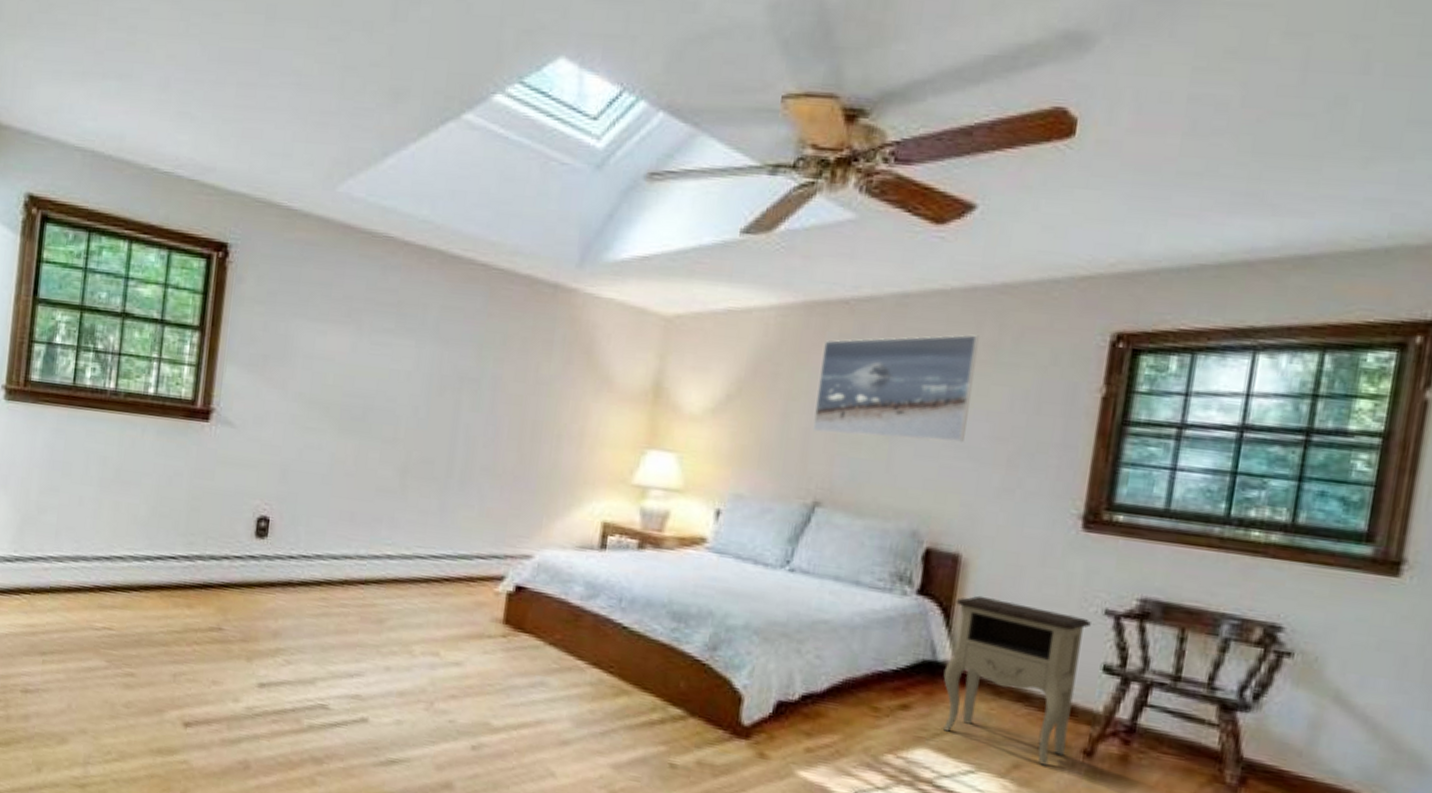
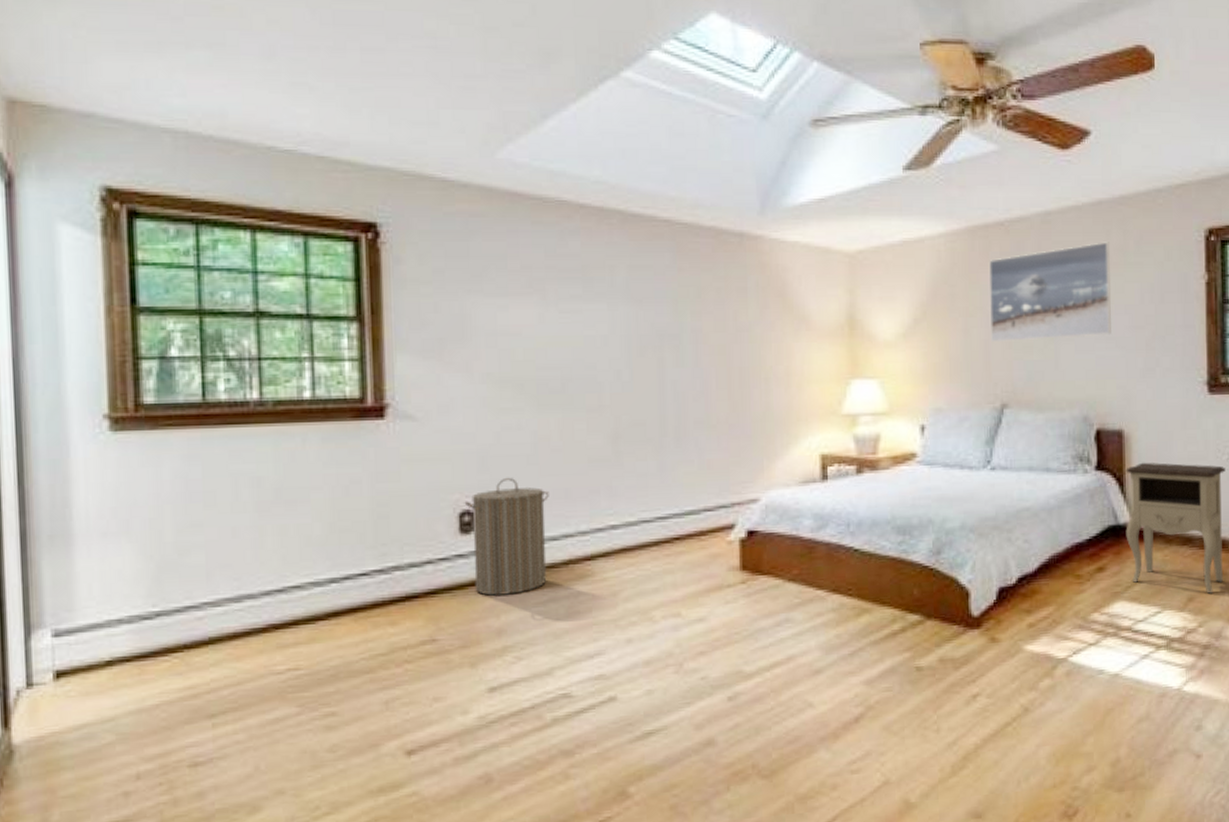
laundry hamper: none [260,492,337,602] -> present [465,477,549,597]

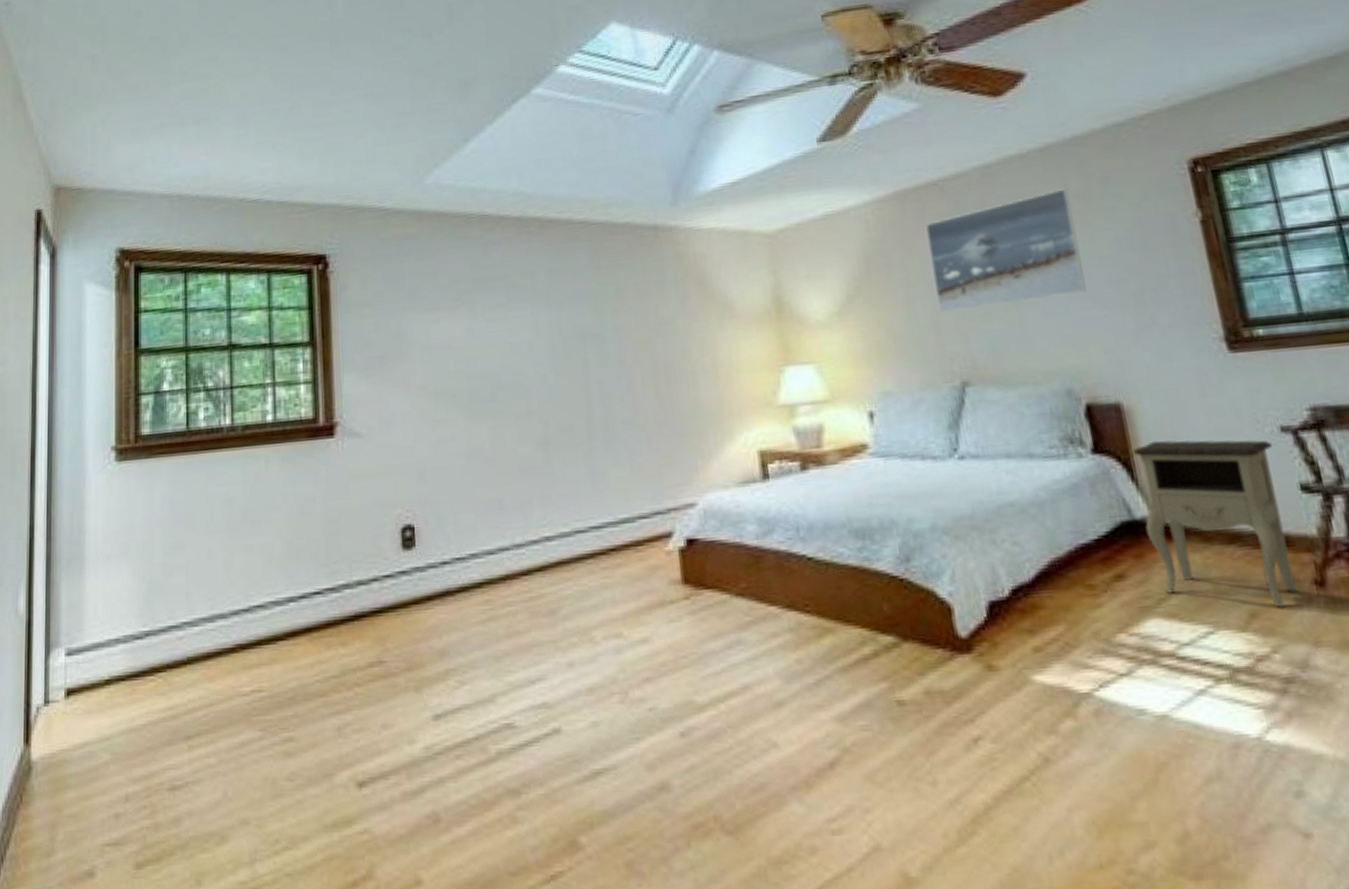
laundry hamper: present [465,477,549,597] -> none [407,489,486,615]

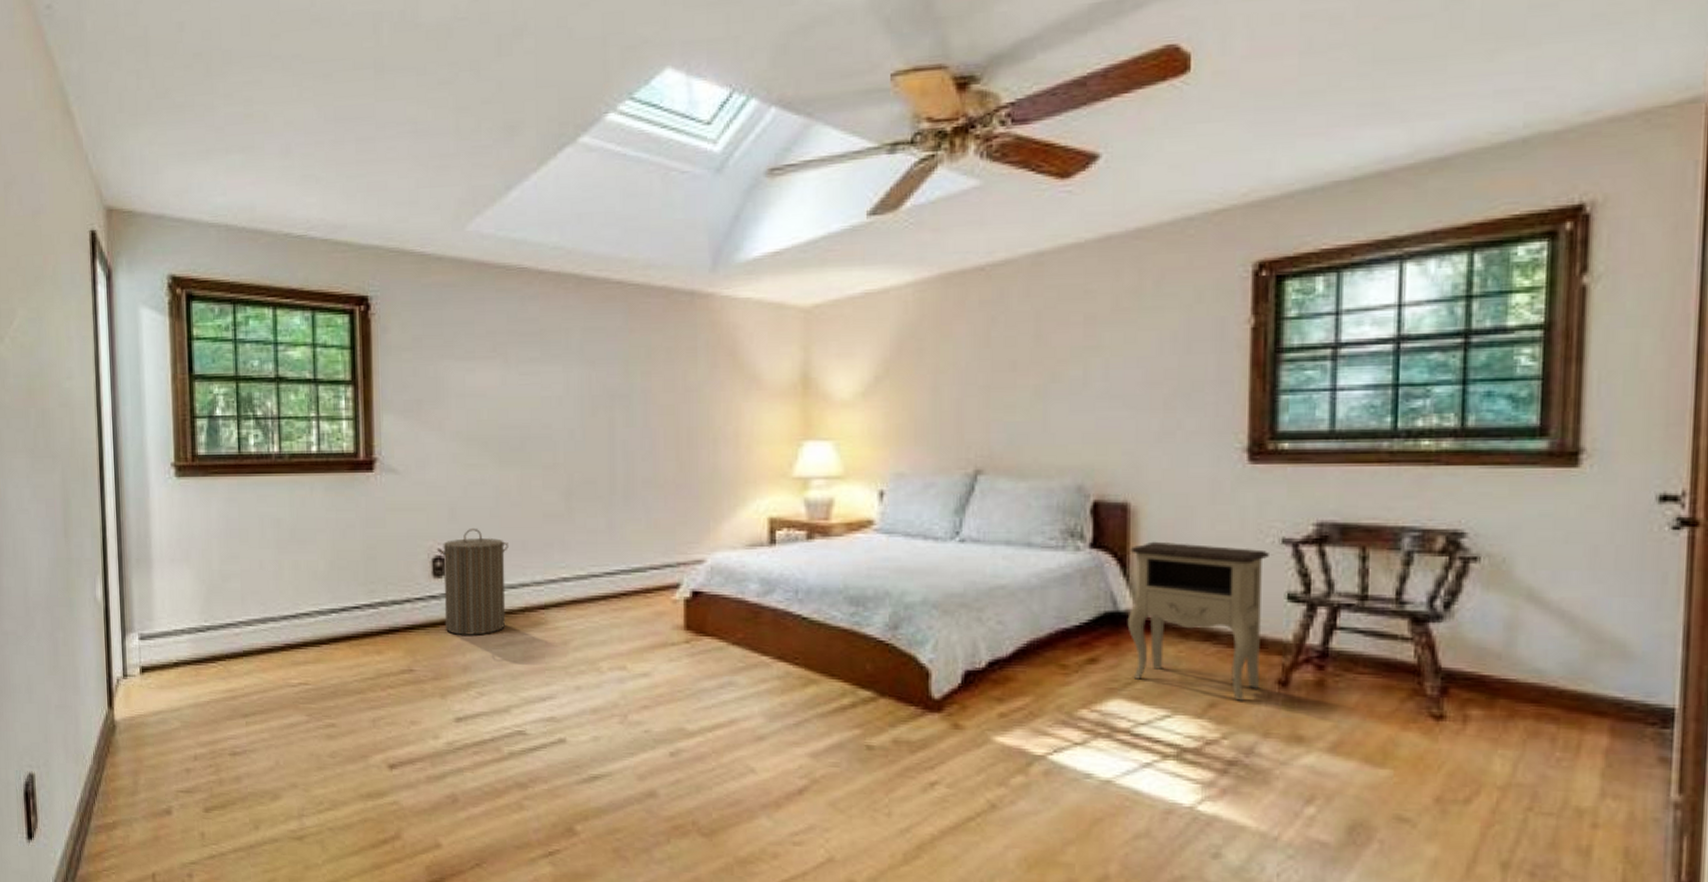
laundry hamper: none [407,489,486,615] -> present [438,527,509,636]
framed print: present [925,188,1087,313] -> none [965,283,1119,401]

